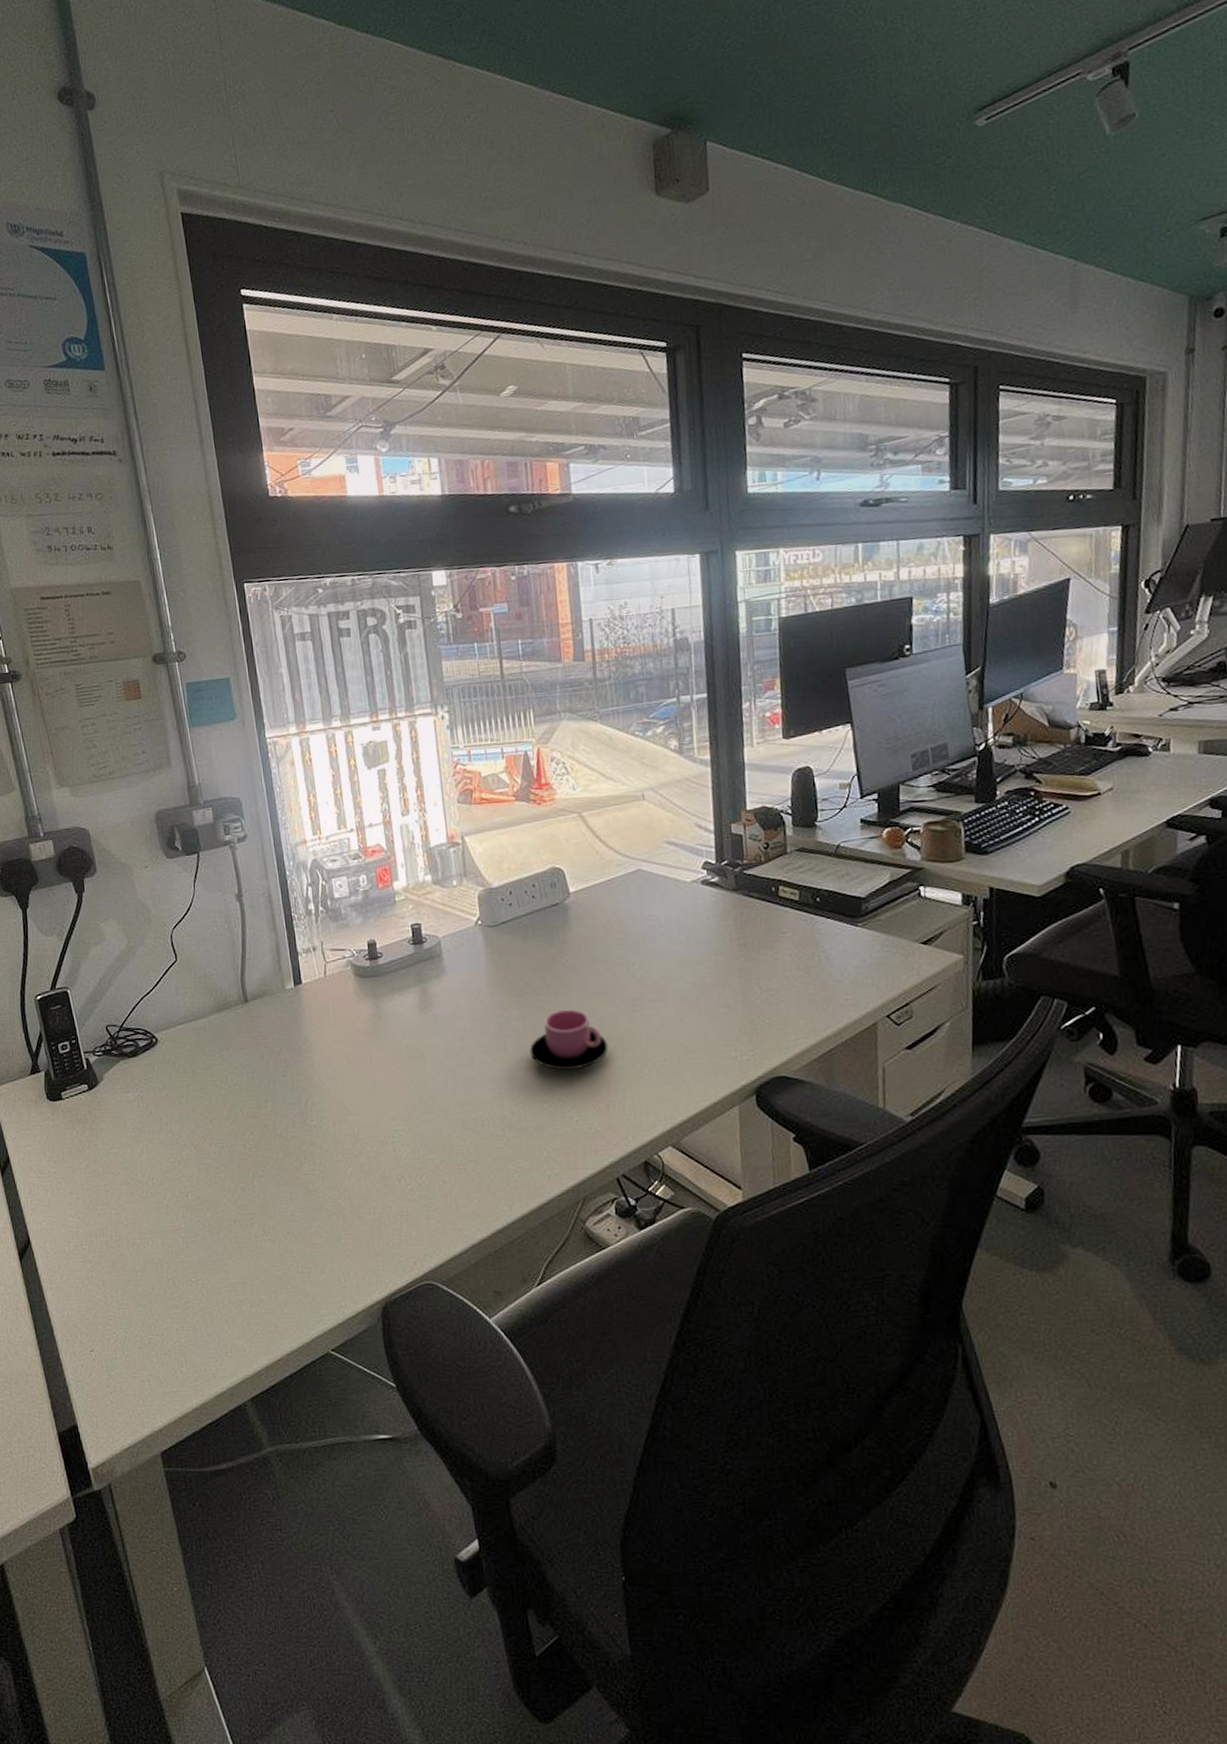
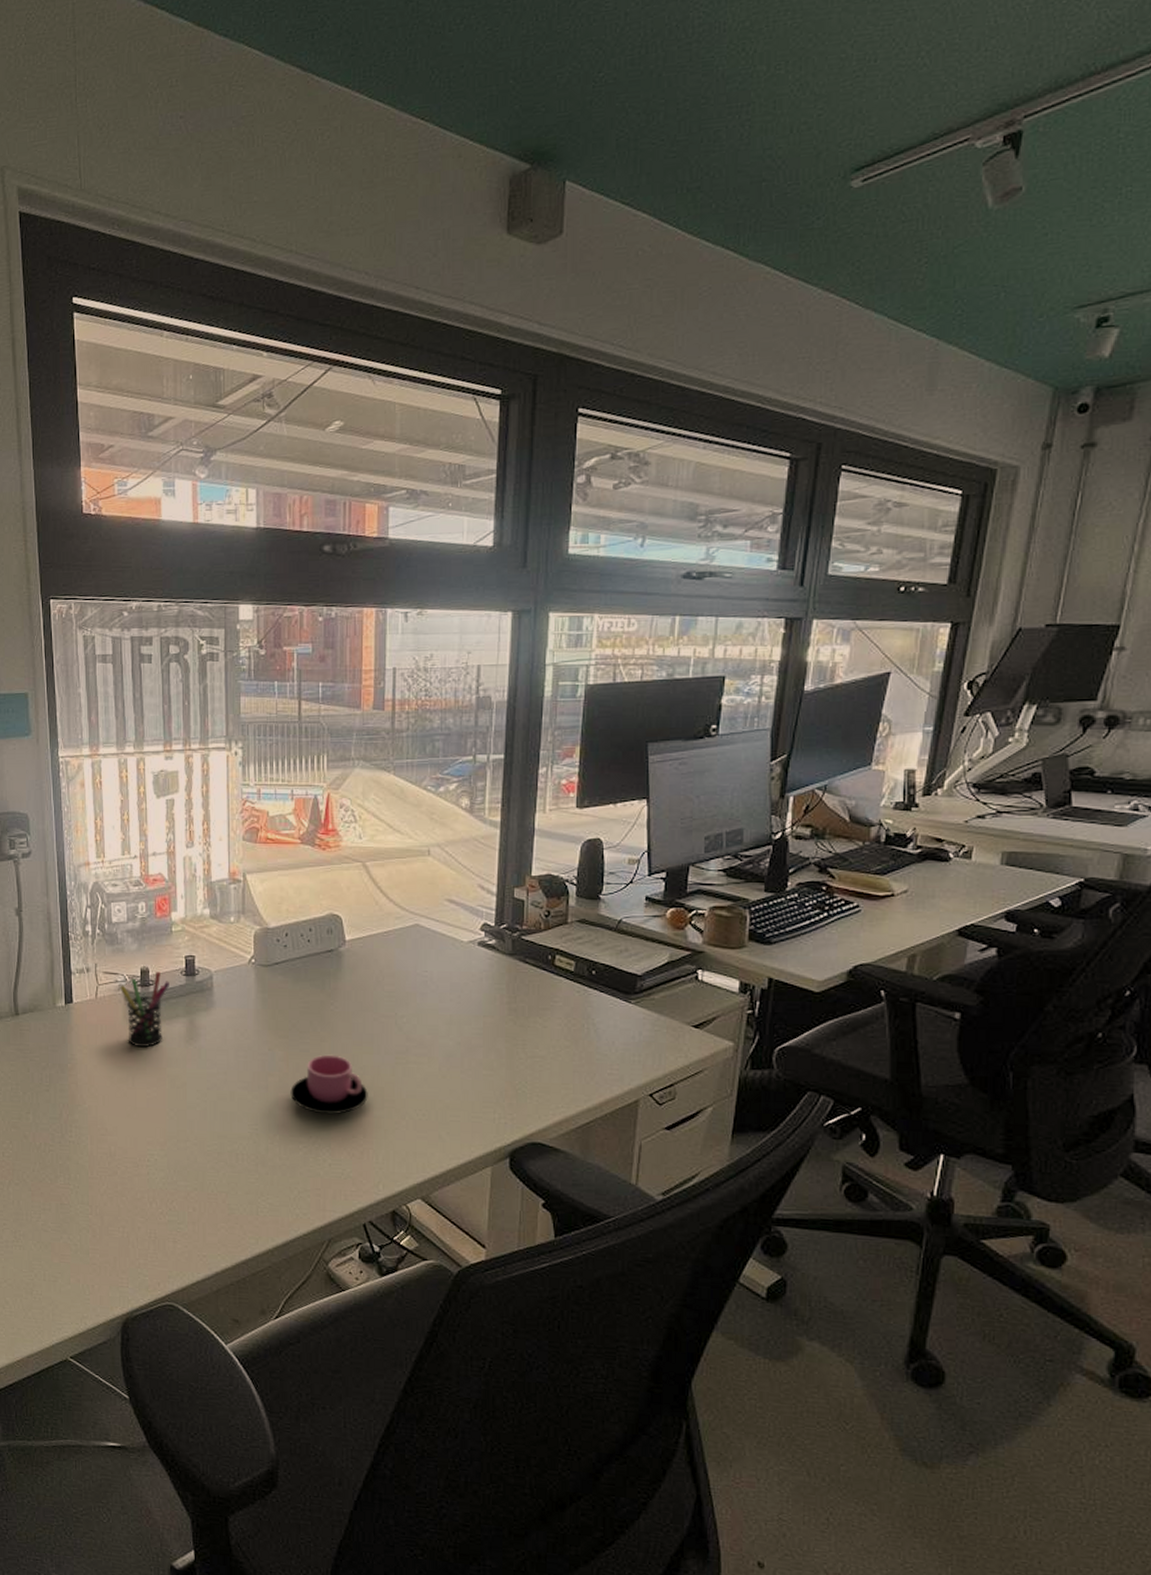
pen holder: none [348,943,398,1022] -> present [120,971,169,1048]

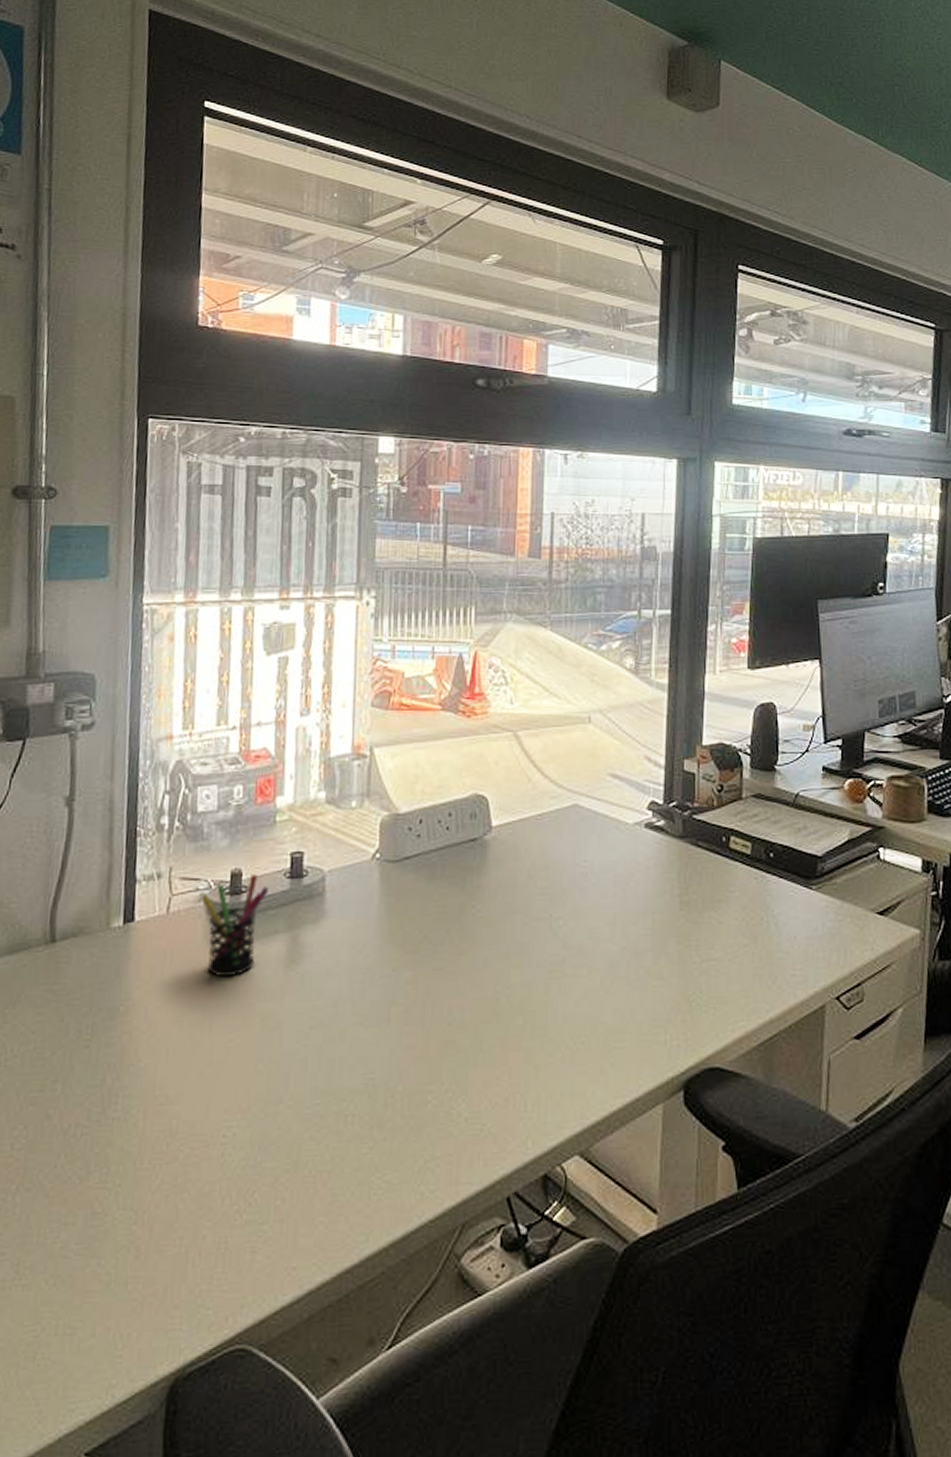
cup: present [290,1054,368,1115] -> none [418,972,516,1052]

